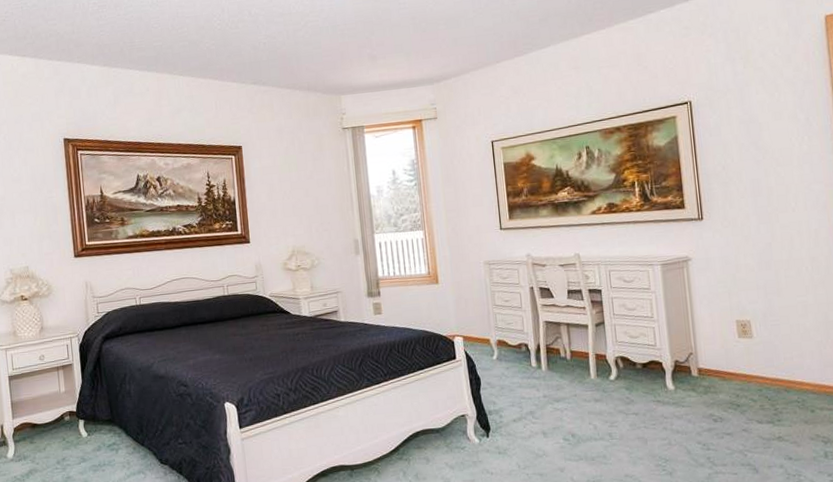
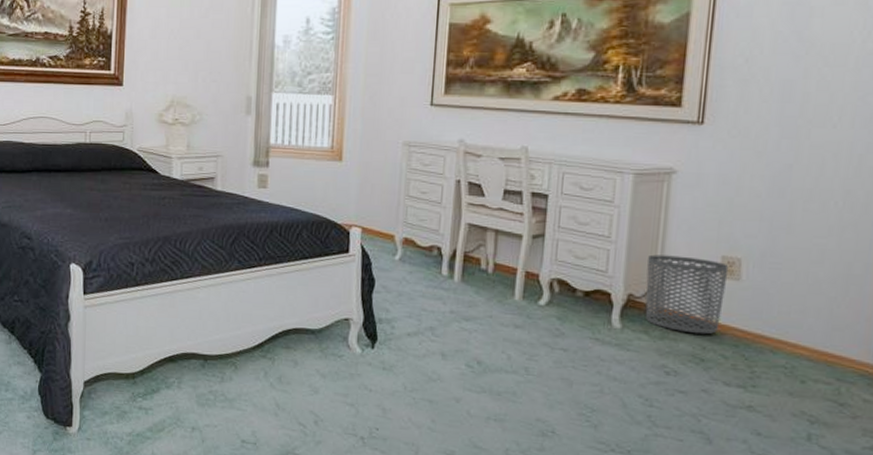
waste bin: none [684,324,745,385] -> present [645,254,729,335]

